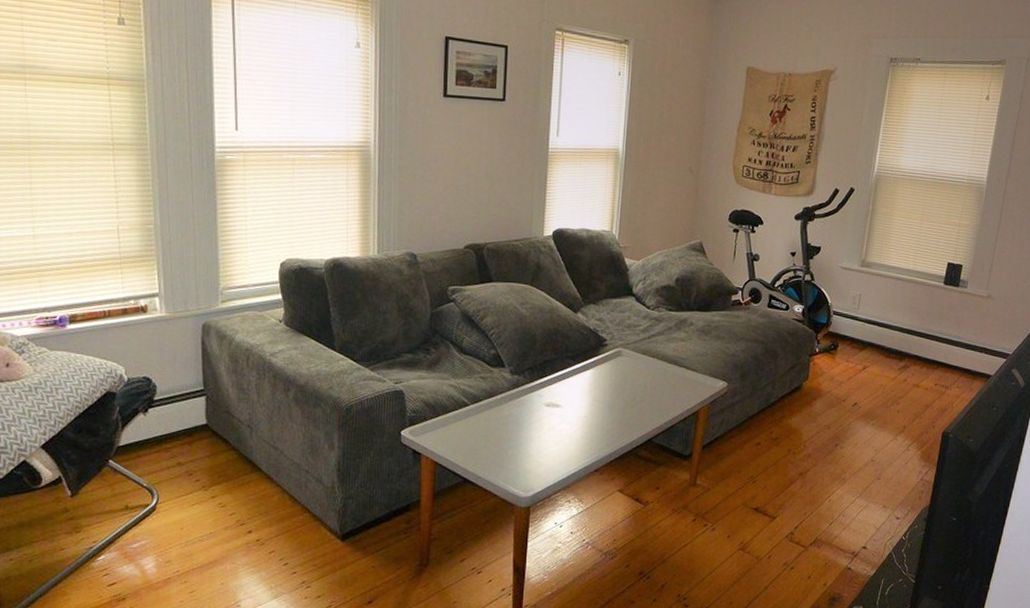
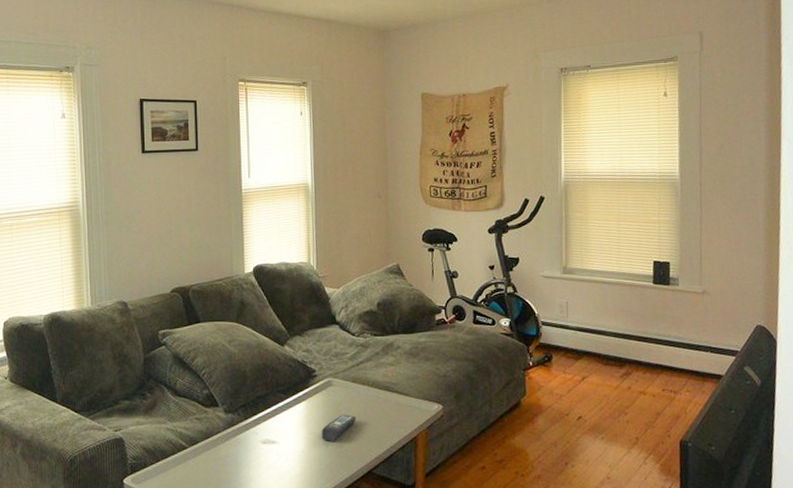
remote control: none [606,384,642,410] -> present [322,414,356,442]

